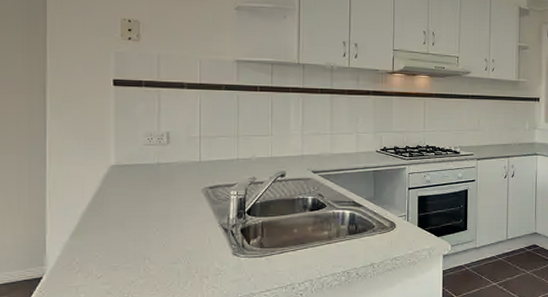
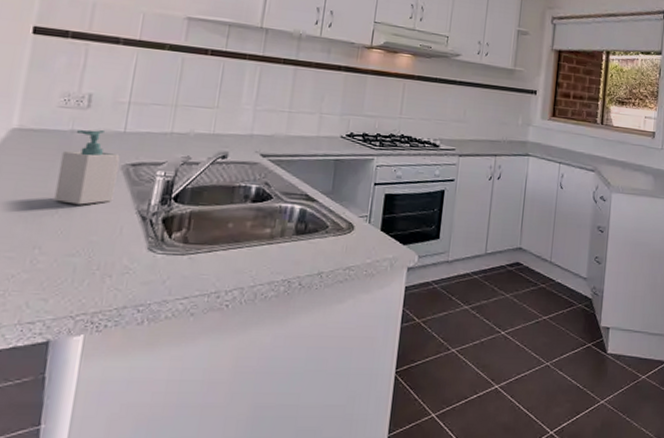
soap bottle: none [153,162,199,223] -> present [54,130,120,205]

